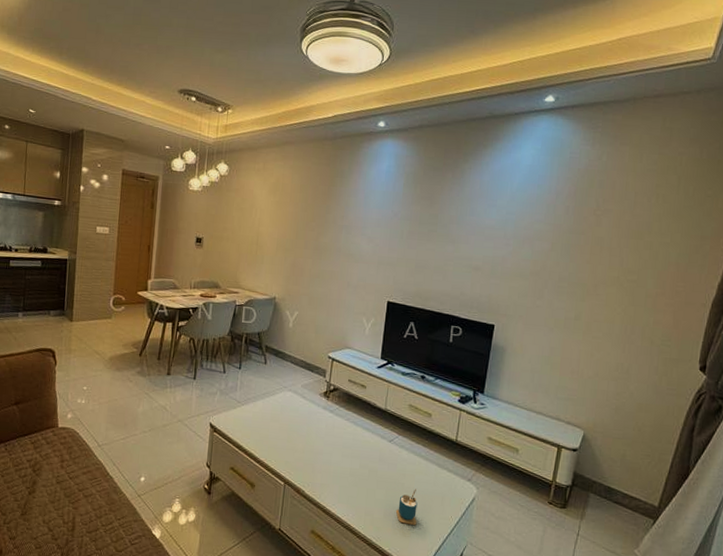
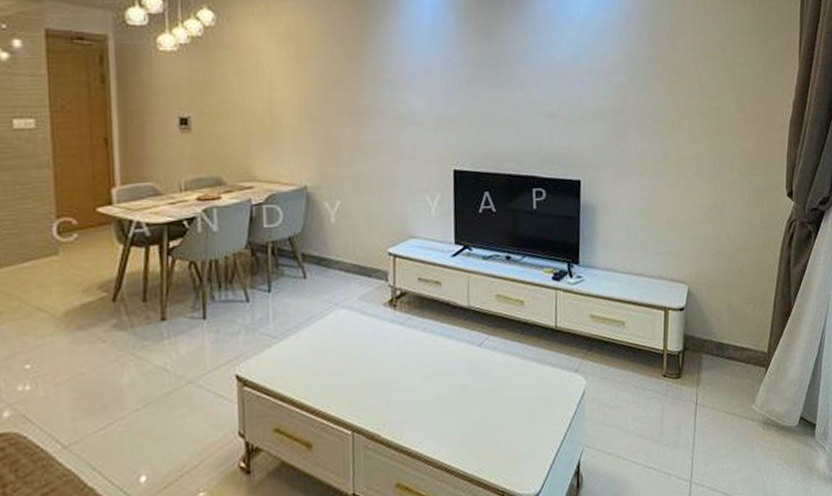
cup: present [395,489,418,525] -> none [497,397,524,444]

